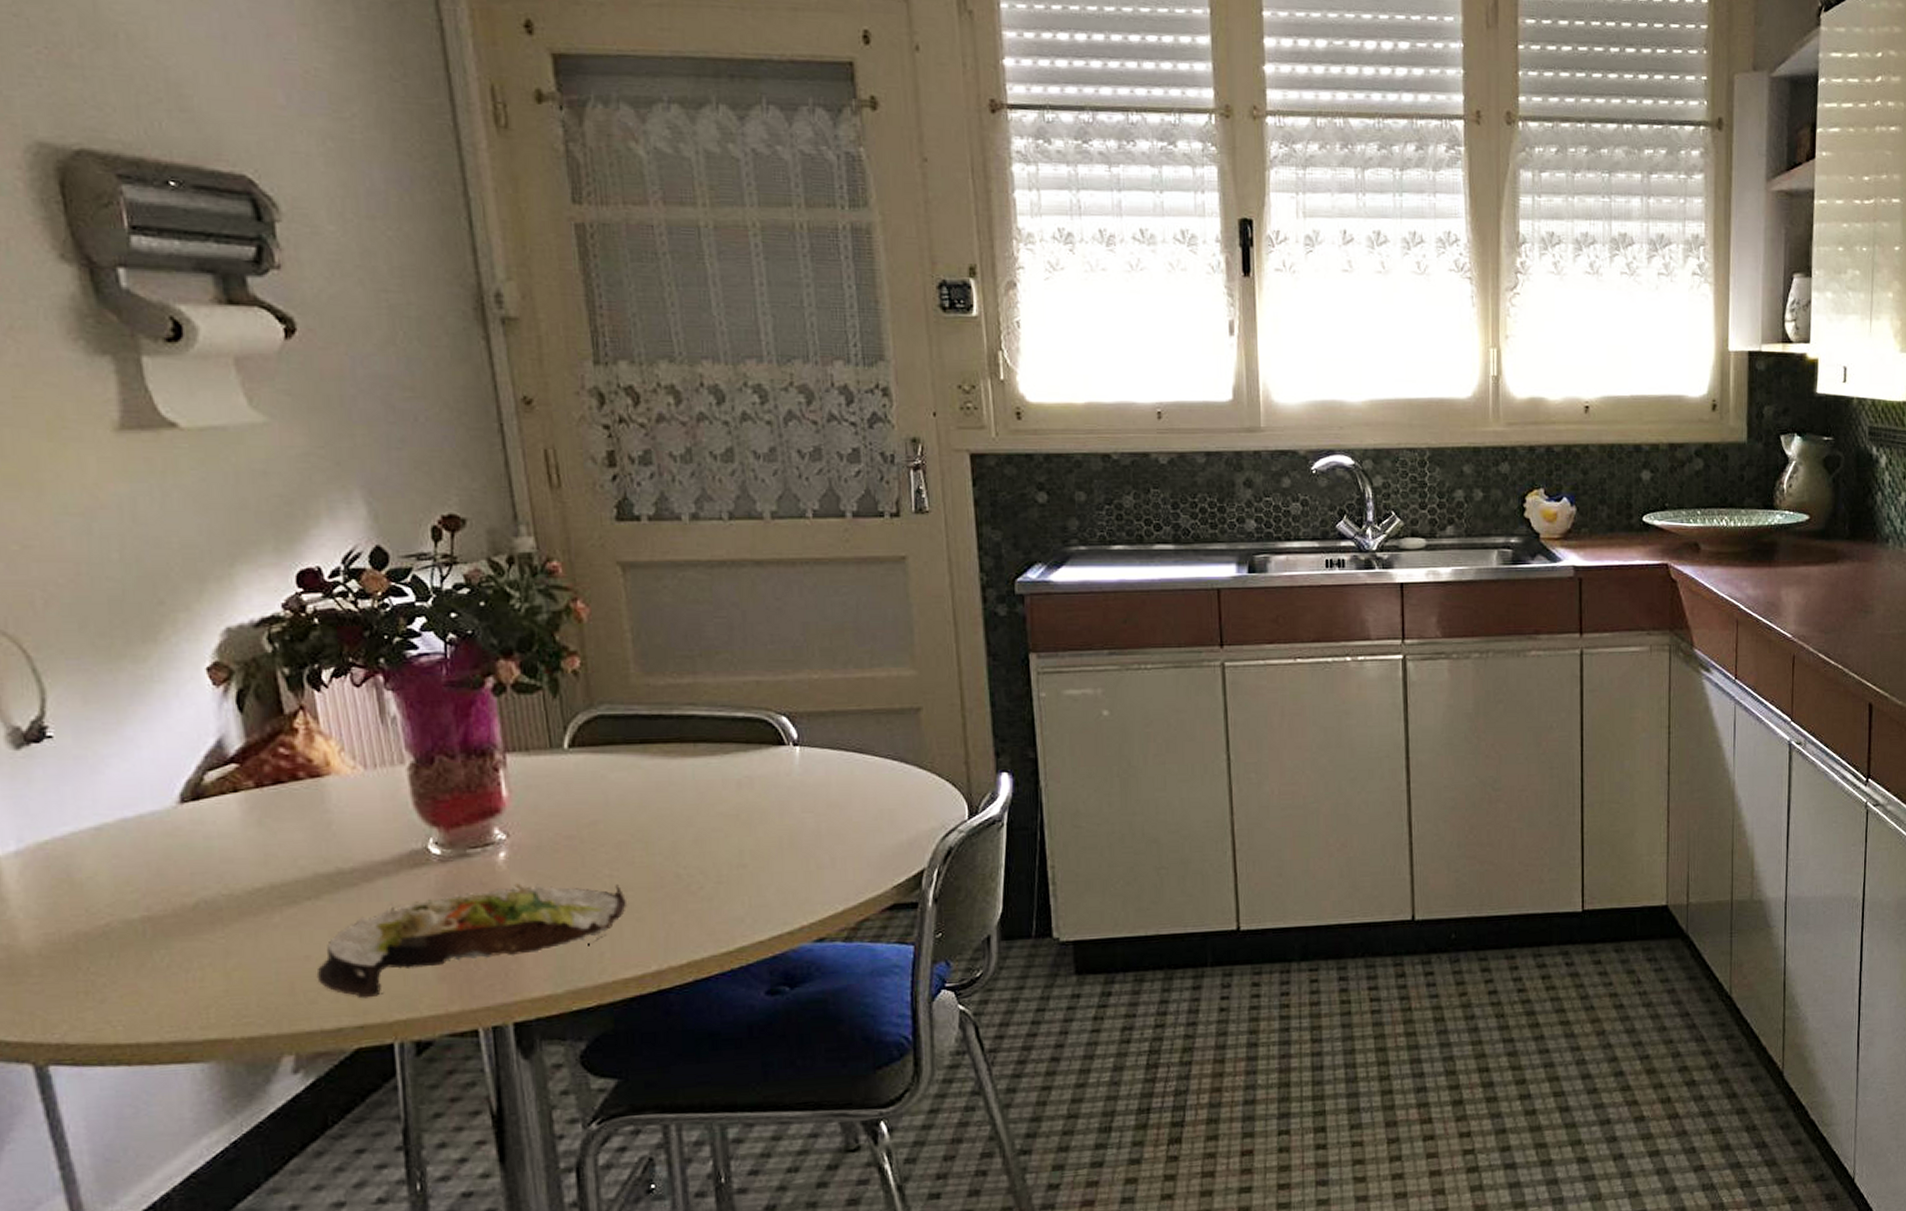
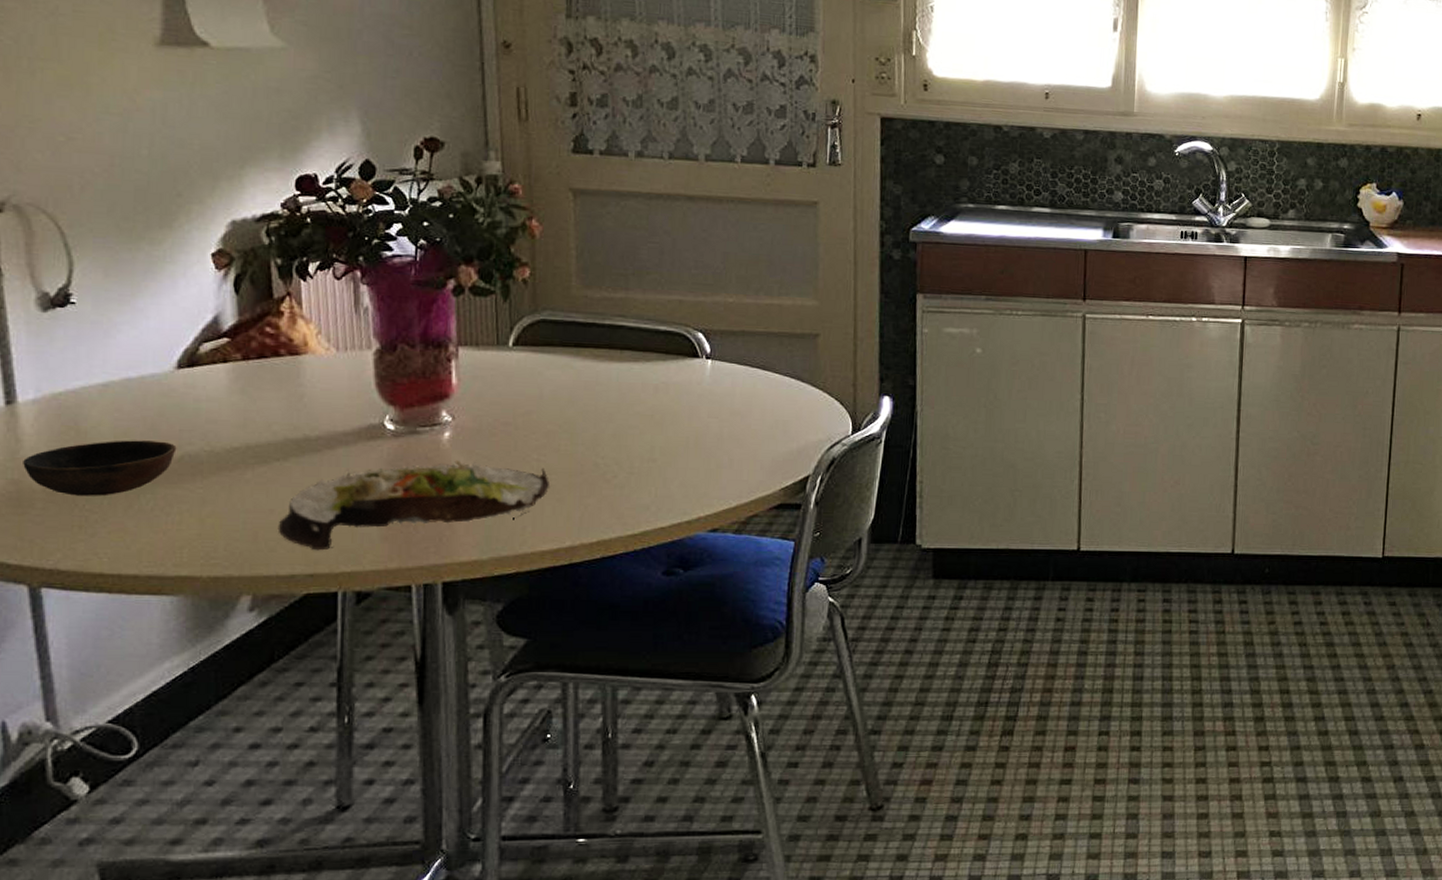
bowl: none [11,887,190,958] -> present [23,440,177,496]

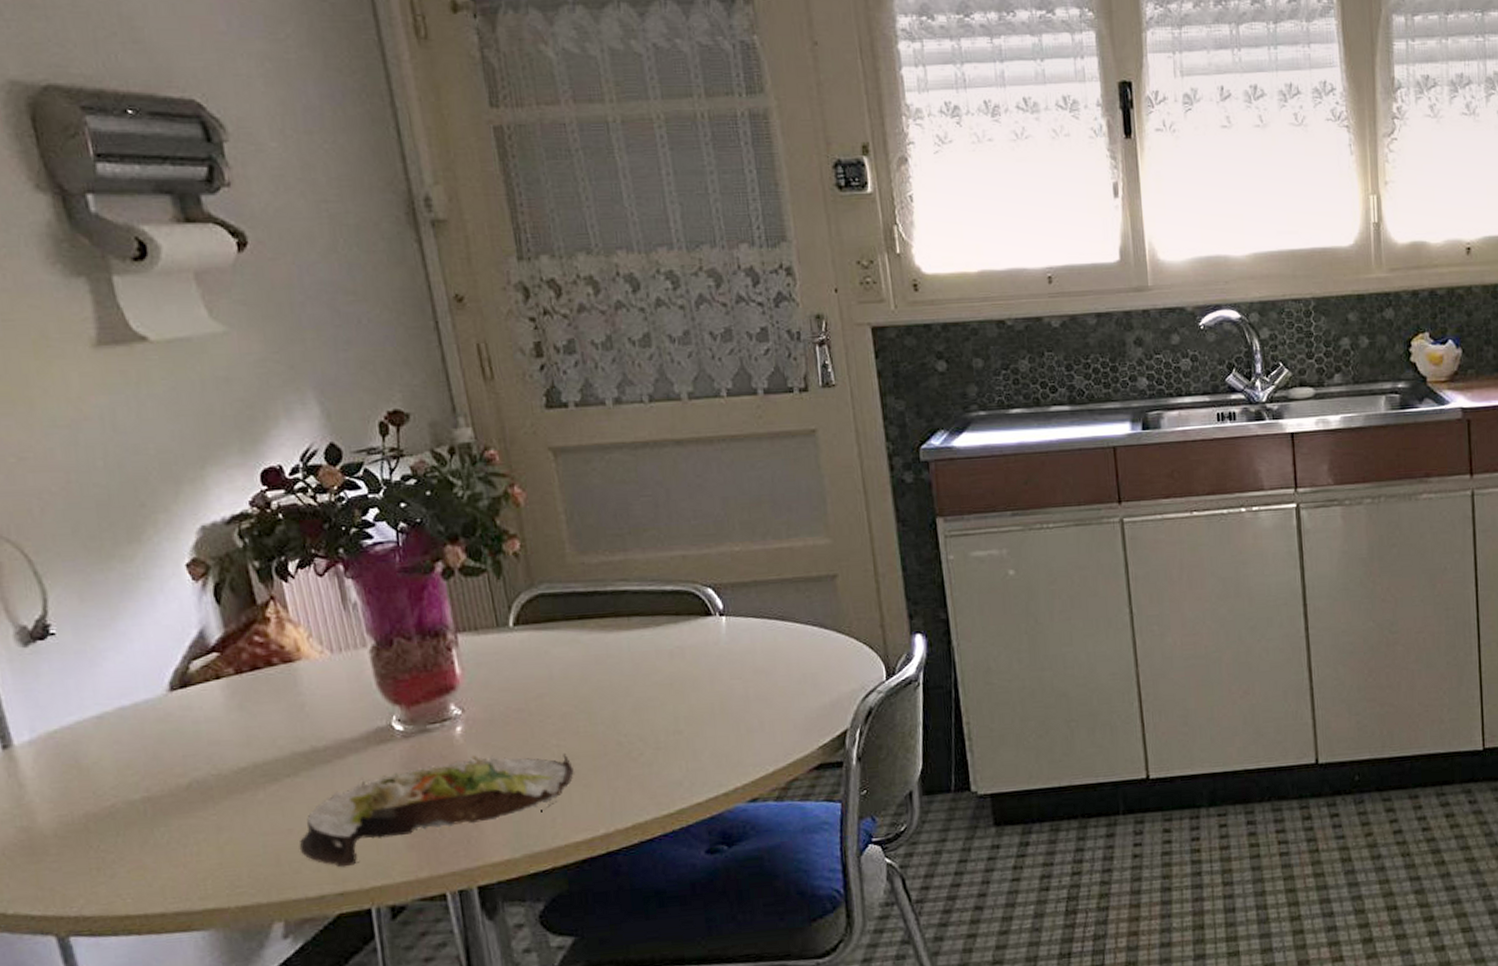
bowl: present [23,440,177,496] -> none [29,769,183,837]

